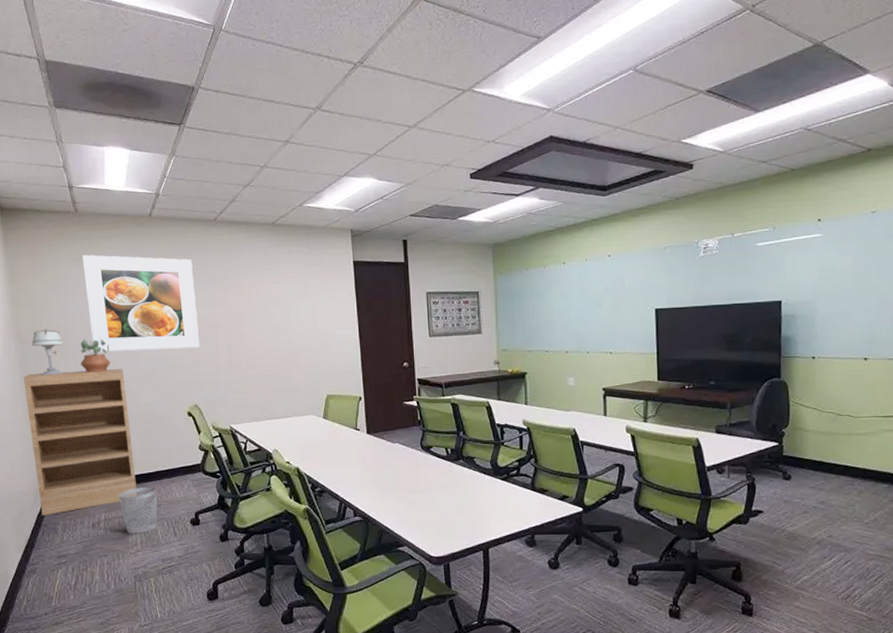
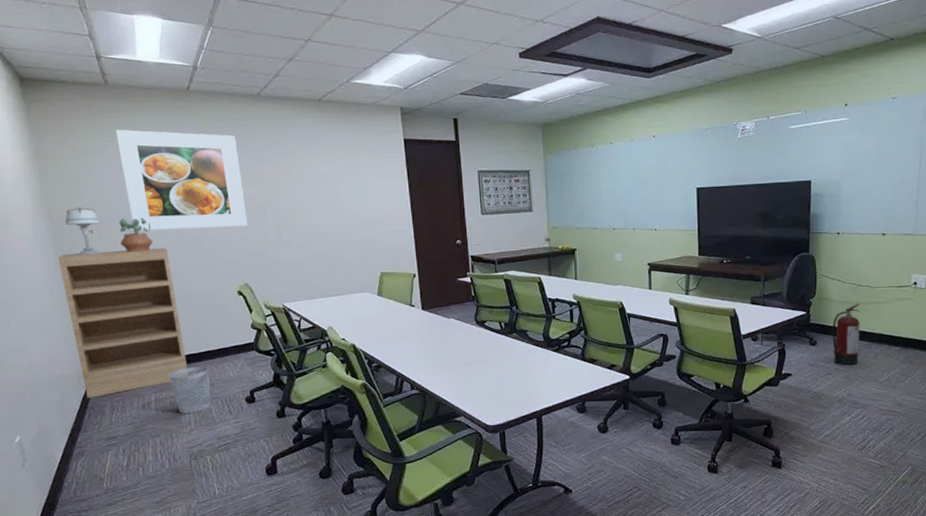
fire extinguisher: none [808,435,841,503] -> present [832,304,861,366]

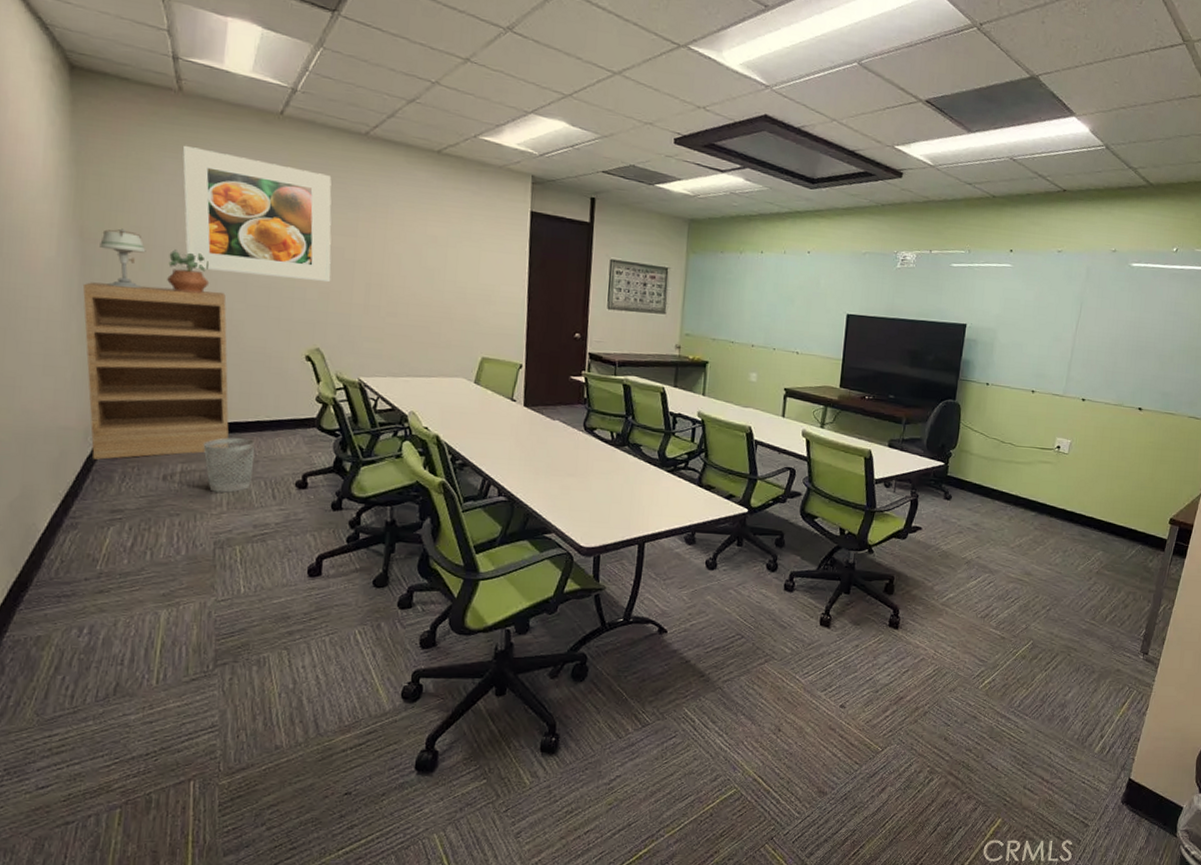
fire extinguisher: present [832,304,861,366] -> none [967,461,1001,526]

